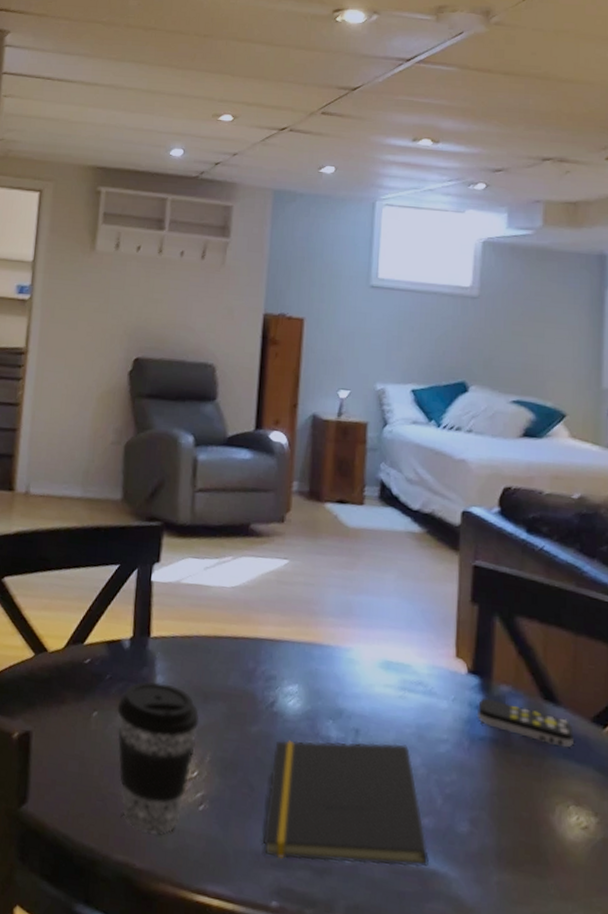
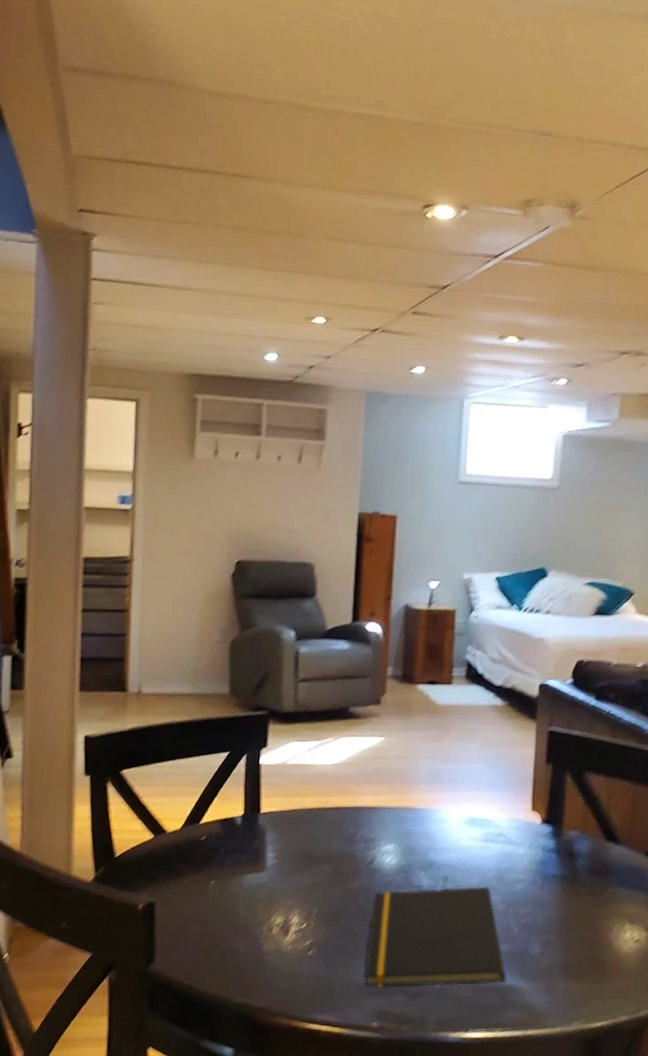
coffee cup: present [117,681,200,835] -> none [232,851,307,979]
remote control: present [476,698,574,748] -> none [548,842,631,878]

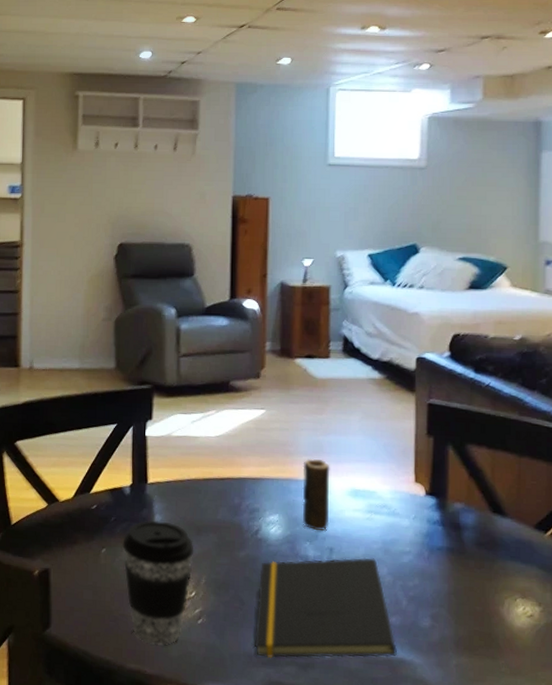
coffee cup: none [232,851,307,979] -> present [122,520,194,646]
candle: none [418,787,448,860] -> present [302,459,330,531]

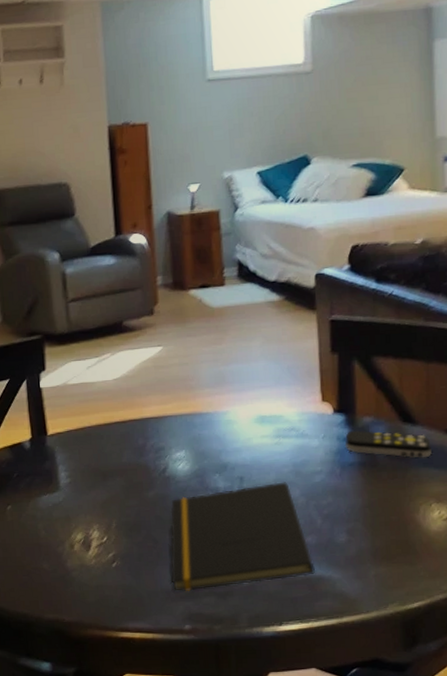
coffee cup: present [122,520,194,646] -> none [28,471,102,594]
candle: present [302,459,330,531] -> none [206,390,238,462]
remote control: none [434,514,519,551] -> present [344,430,432,458]

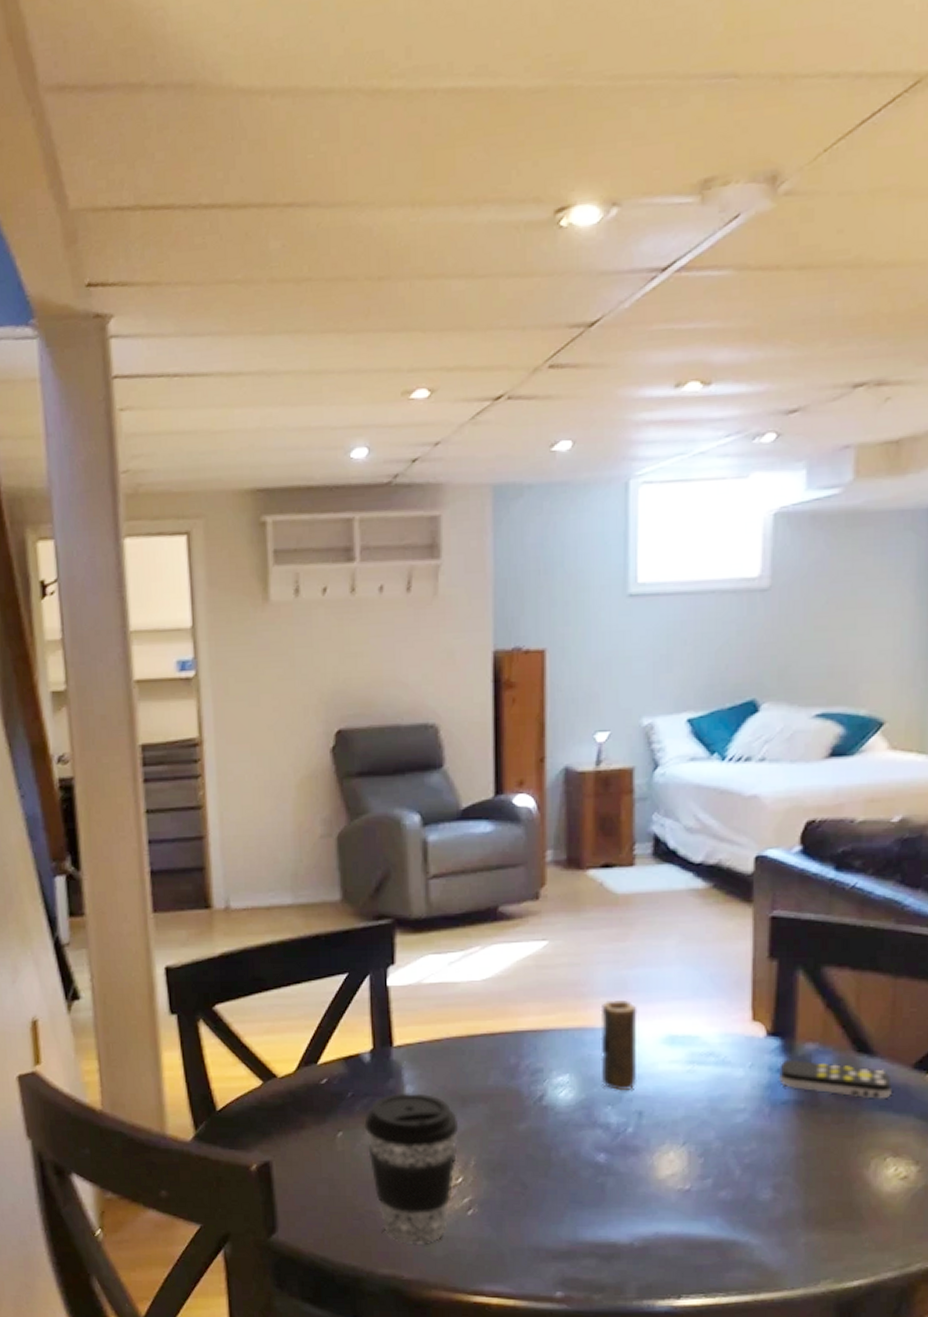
coffee cup: none [28,471,102,594] -> present [364,1093,459,1245]
notepad: present [170,482,316,592] -> none [542,1120,729,1251]
candle: none [206,390,238,462] -> present [600,1000,638,1091]

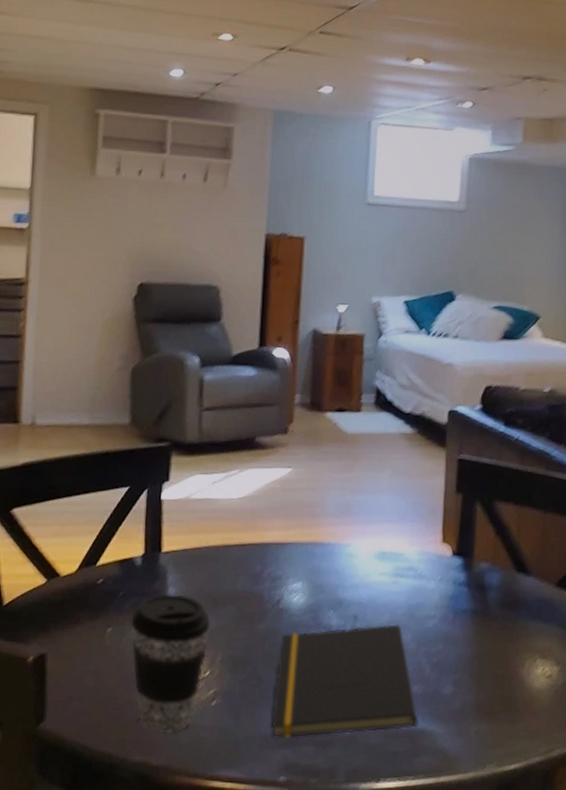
notepad: none [542,1120,729,1251] -> present [272,624,419,739]
candle: present [600,1000,638,1091] -> none [327,520,358,598]
remote control: present [778,1059,892,1099] -> none [459,575,541,611]

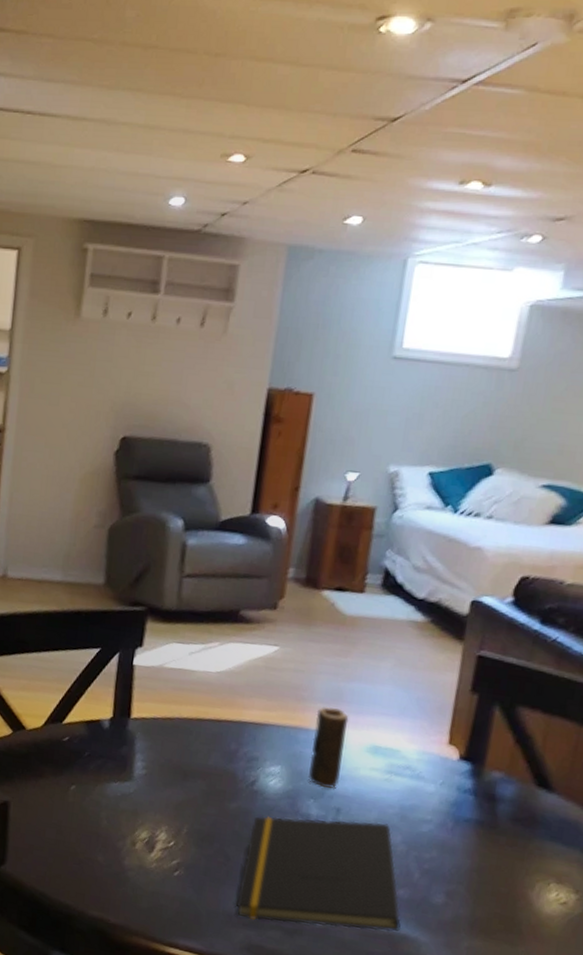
coffee cup: present [131,594,211,734] -> none [95,759,178,895]
candle: none [327,520,358,598] -> present [309,707,349,789]

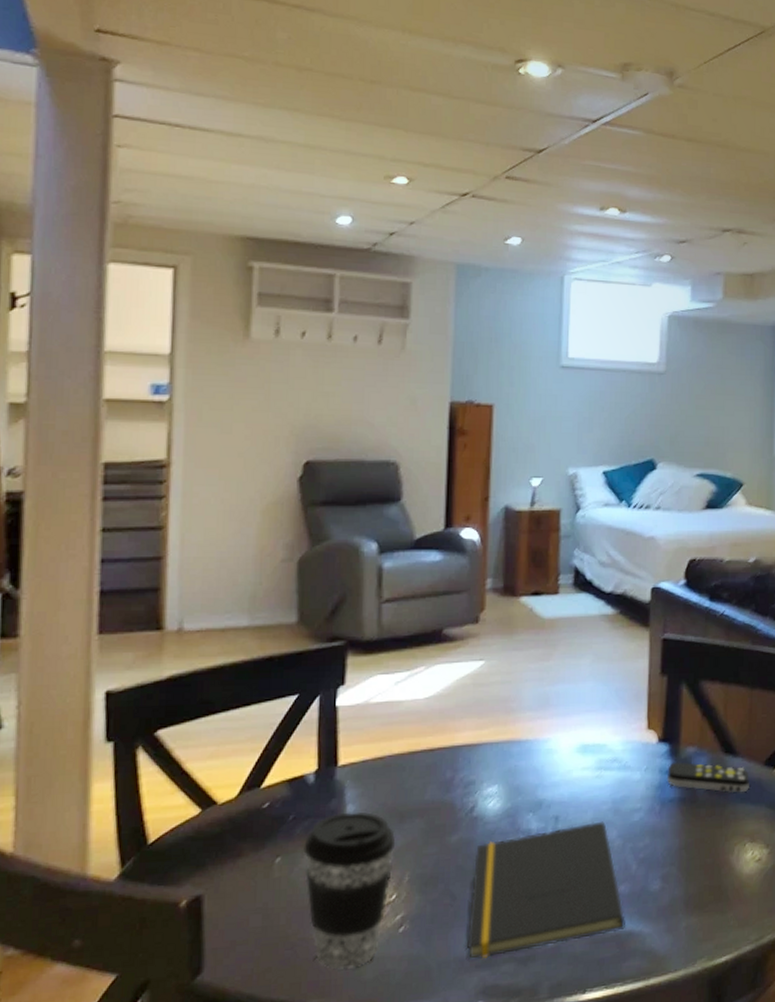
coffee cup: none [95,759,178,895] -> present [303,811,396,971]
candle: present [309,707,349,789] -> none [525,714,557,799]
remote control: none [464,783,565,831] -> present [666,762,749,793]

